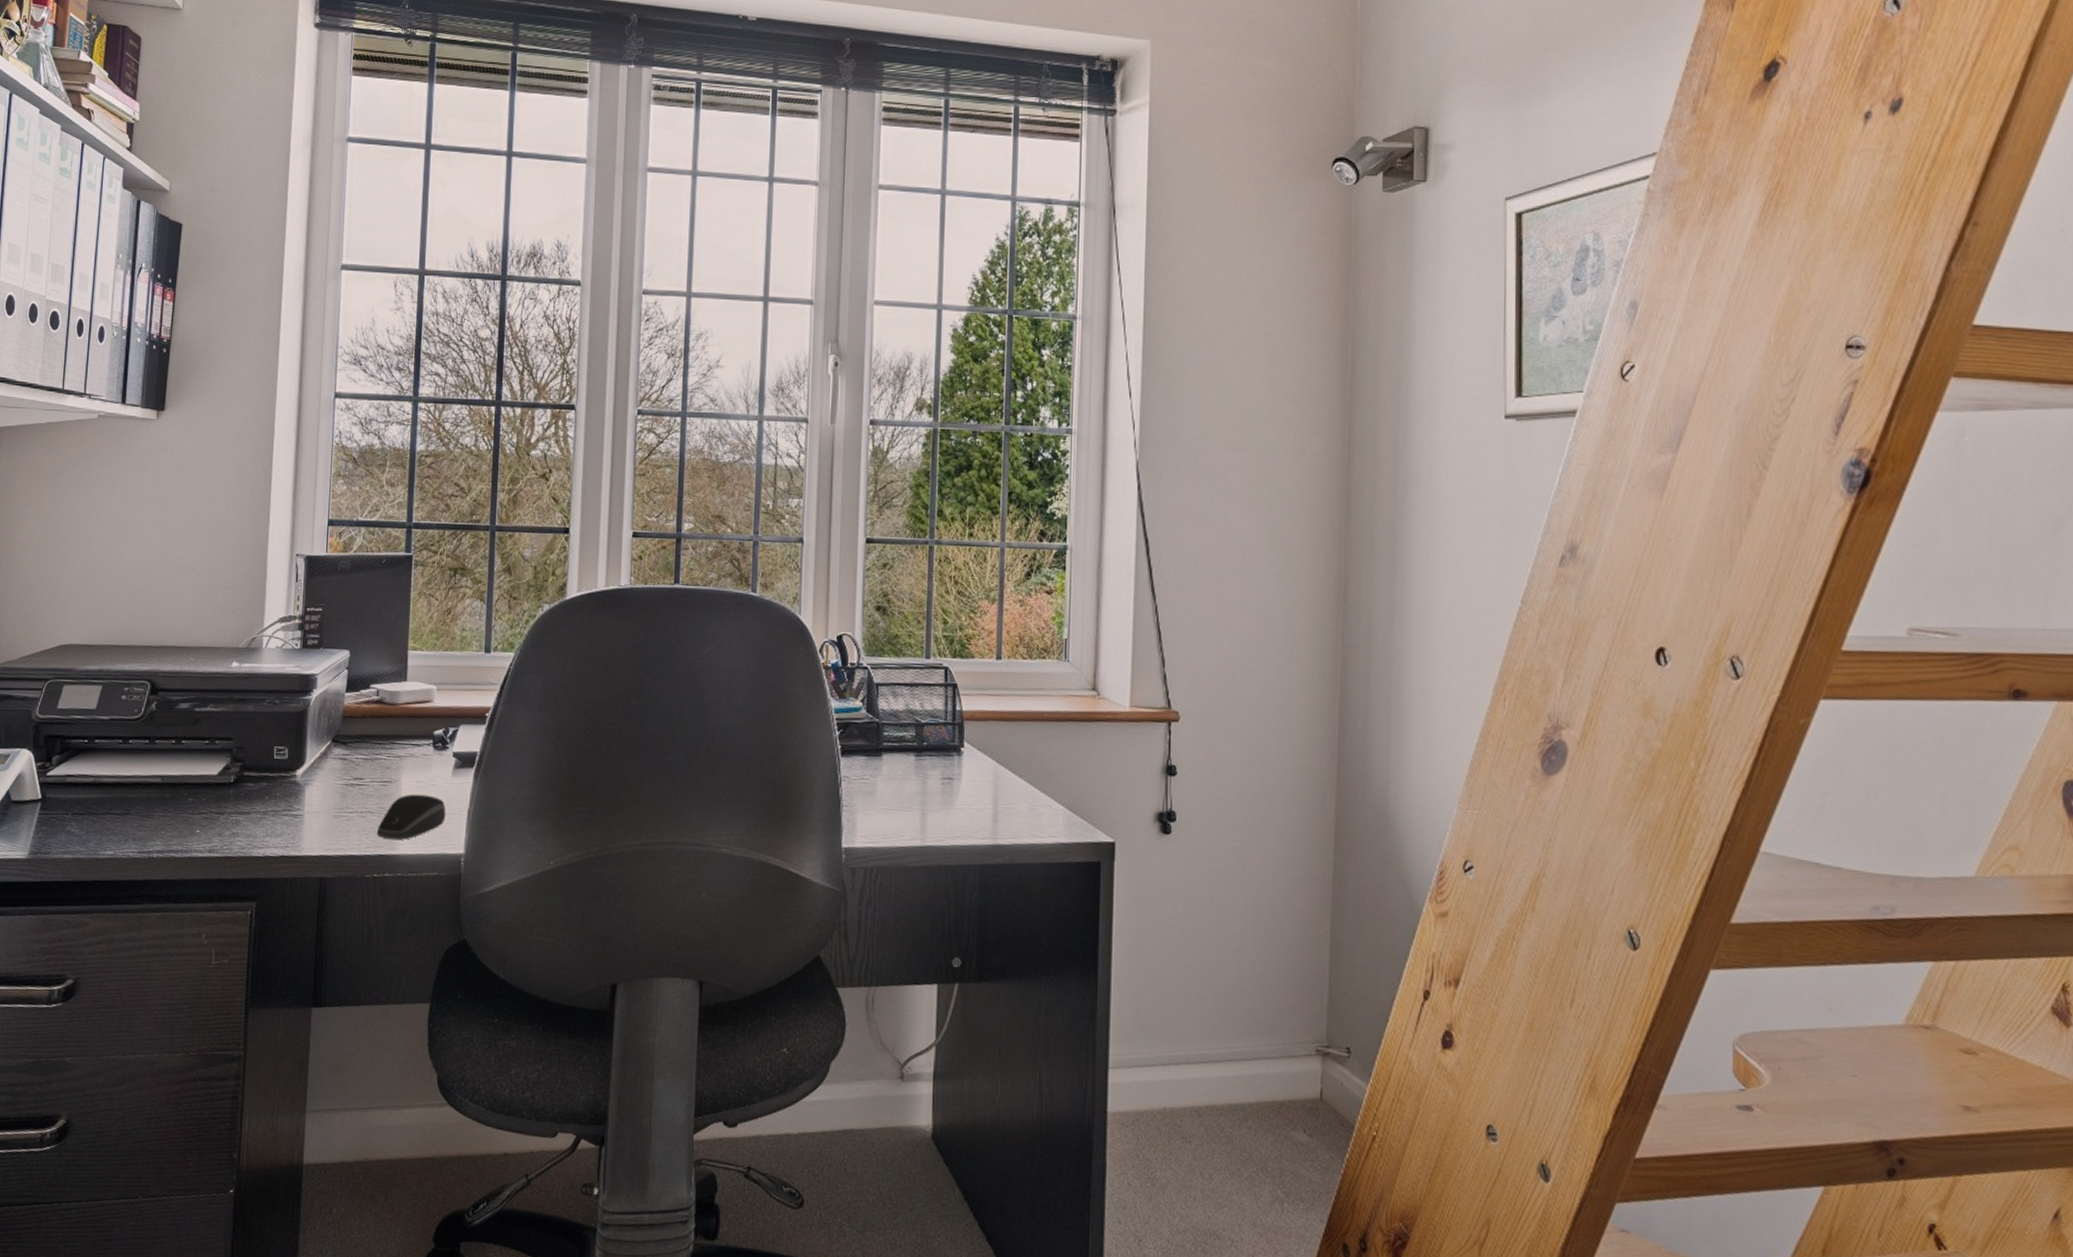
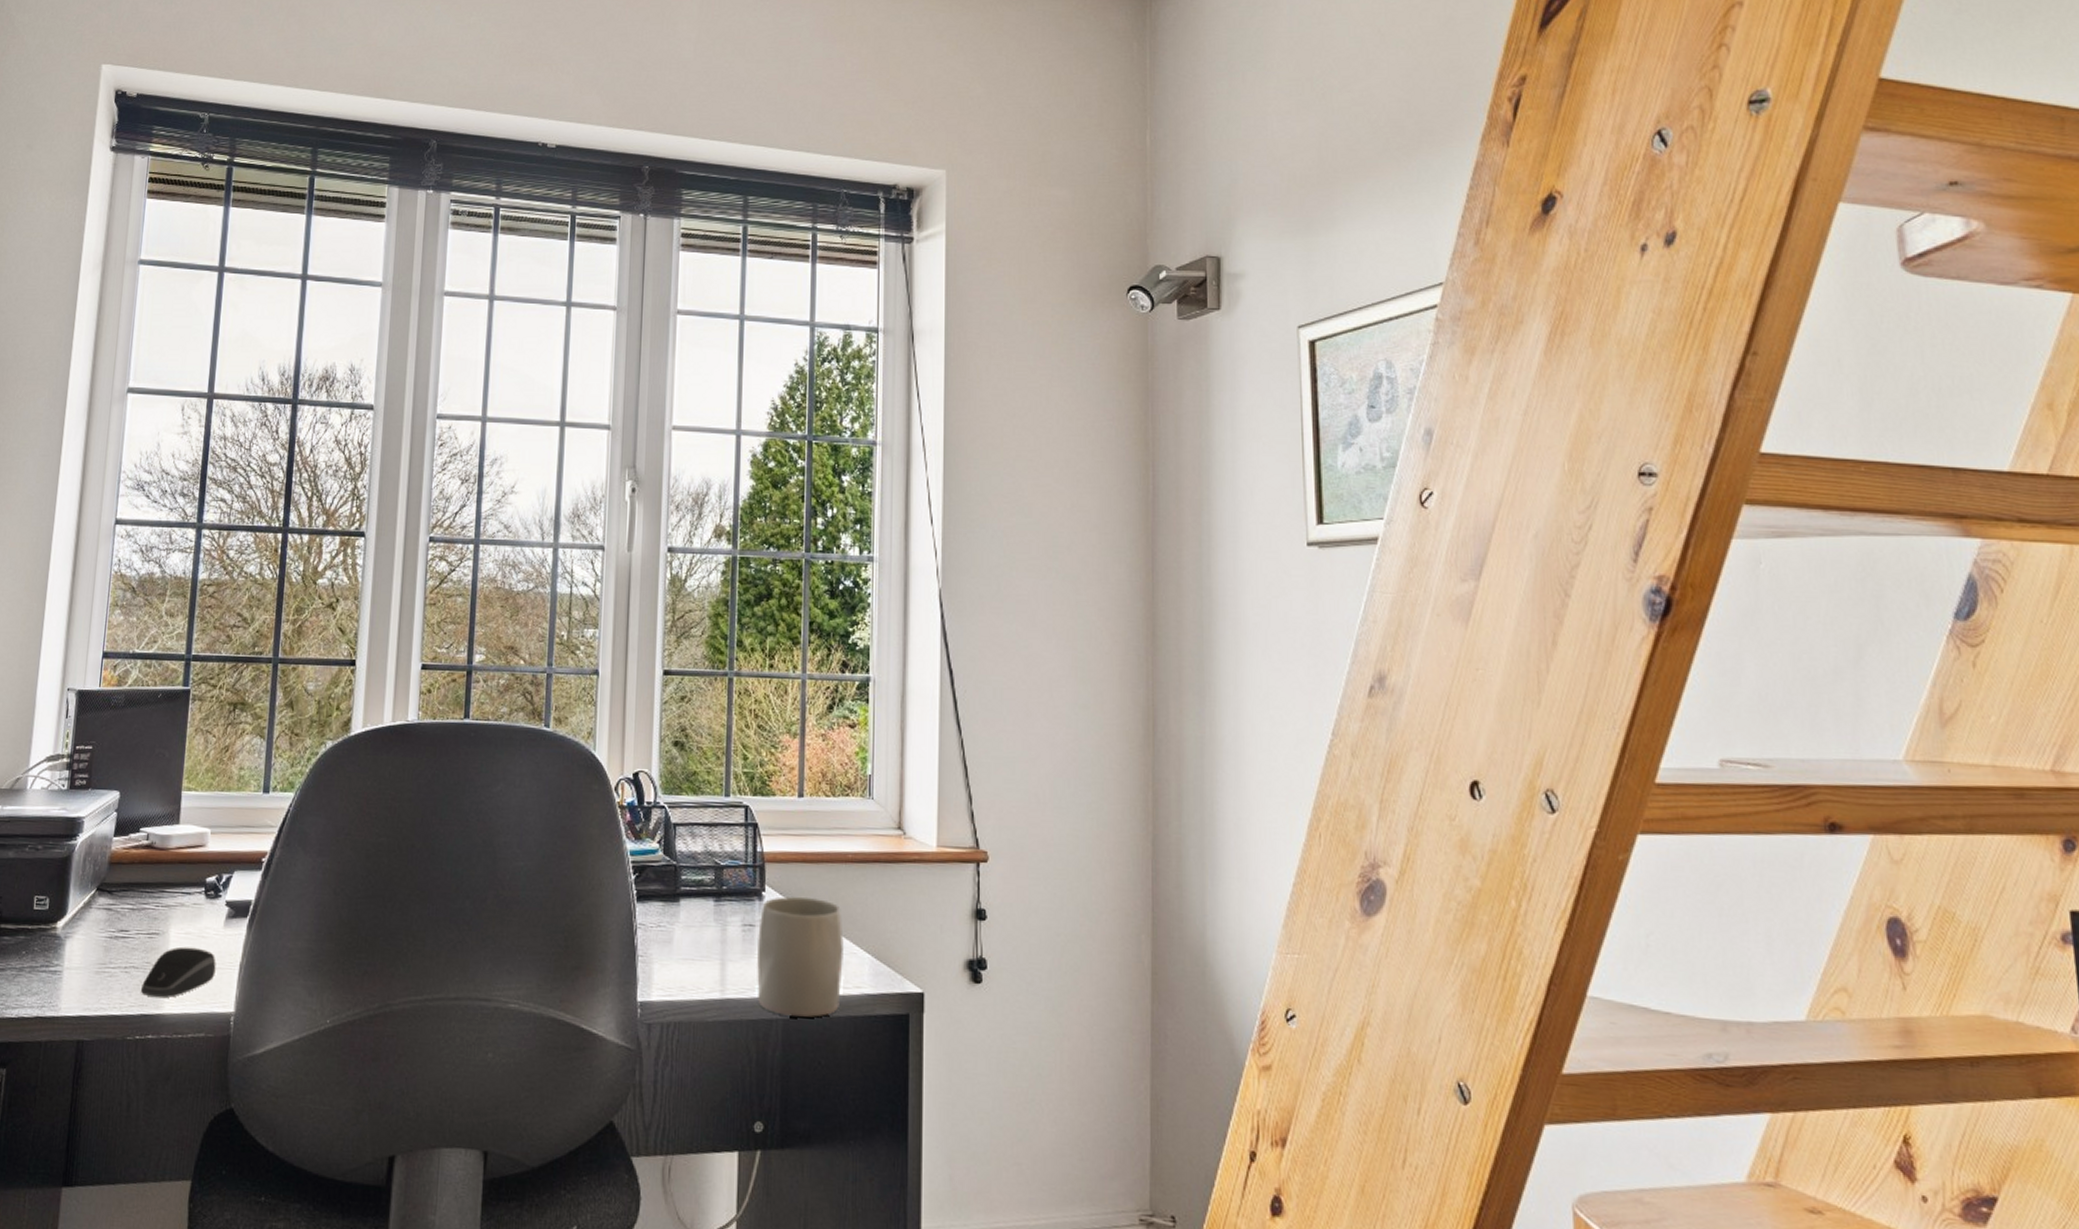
mug: none [955,752,1039,864] -> present [757,897,844,1018]

